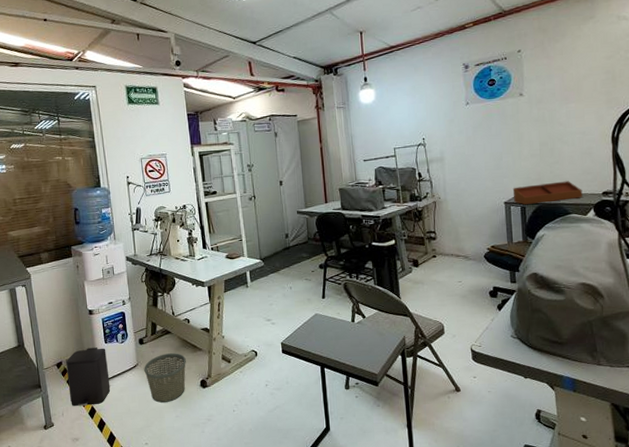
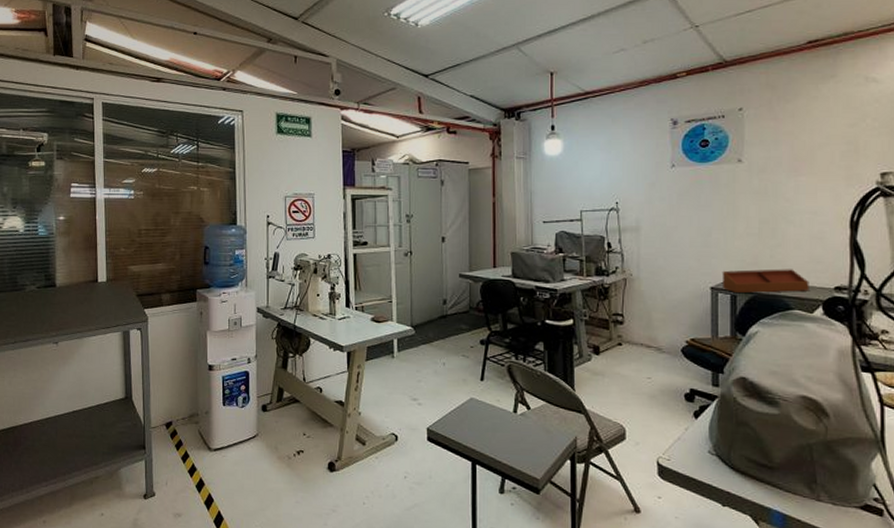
pedal bin: present [66,347,111,406] -> none [176,409,224,477]
basket: present [144,353,186,403] -> none [264,426,314,484]

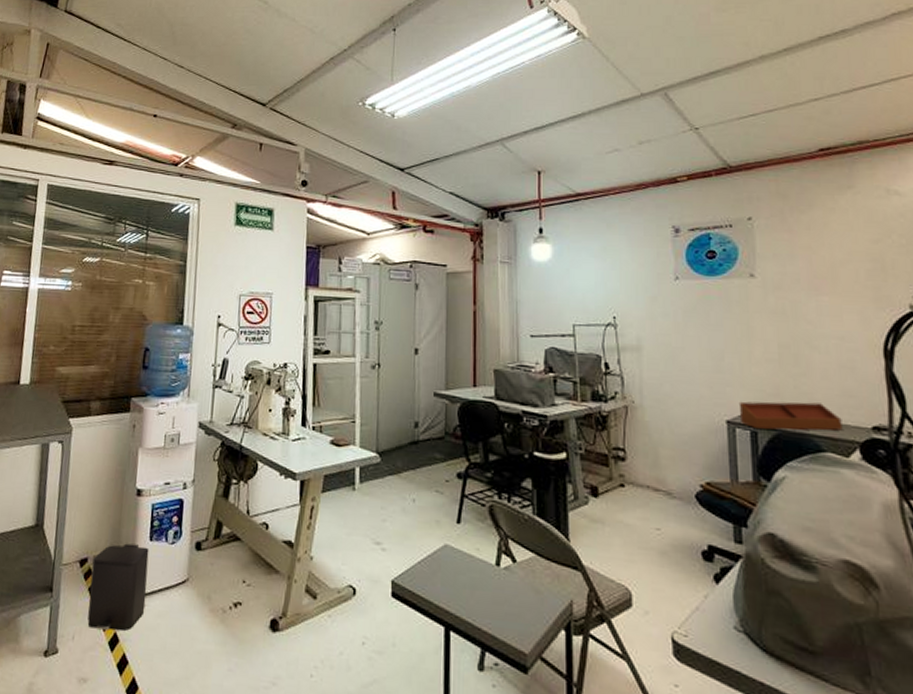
pedal bin: none [176,409,224,477] -> present [87,543,149,631]

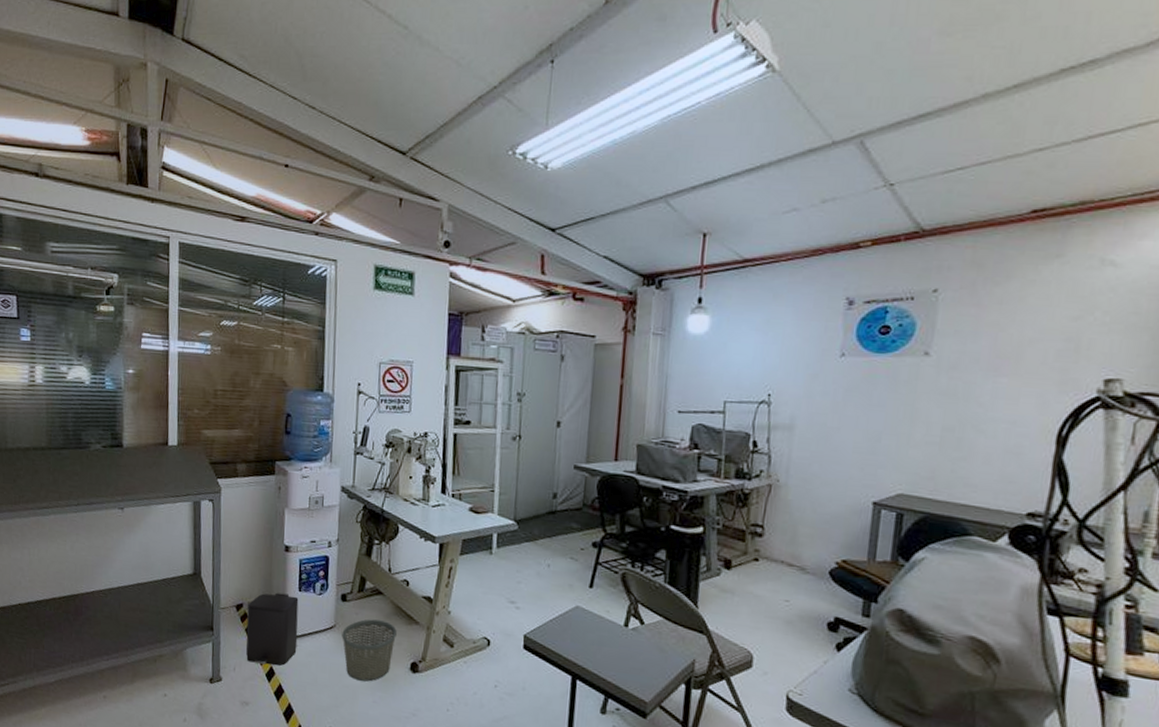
basket: none [195,569,255,645] -> present [342,619,397,682]
storage bin: present [738,401,843,431] -> none [888,483,996,516]

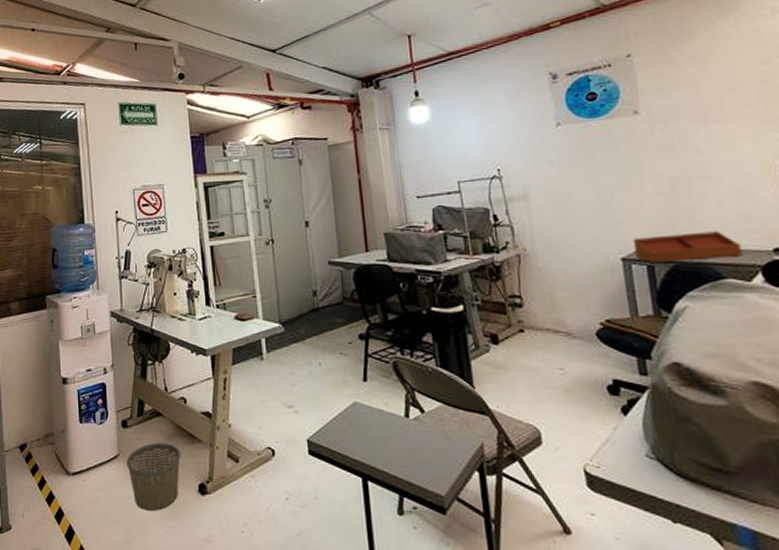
pedal bin: present [246,592,299,666] -> none [31,427,84,505]
storage bin: none [888,483,996,516] -> present [632,231,743,264]

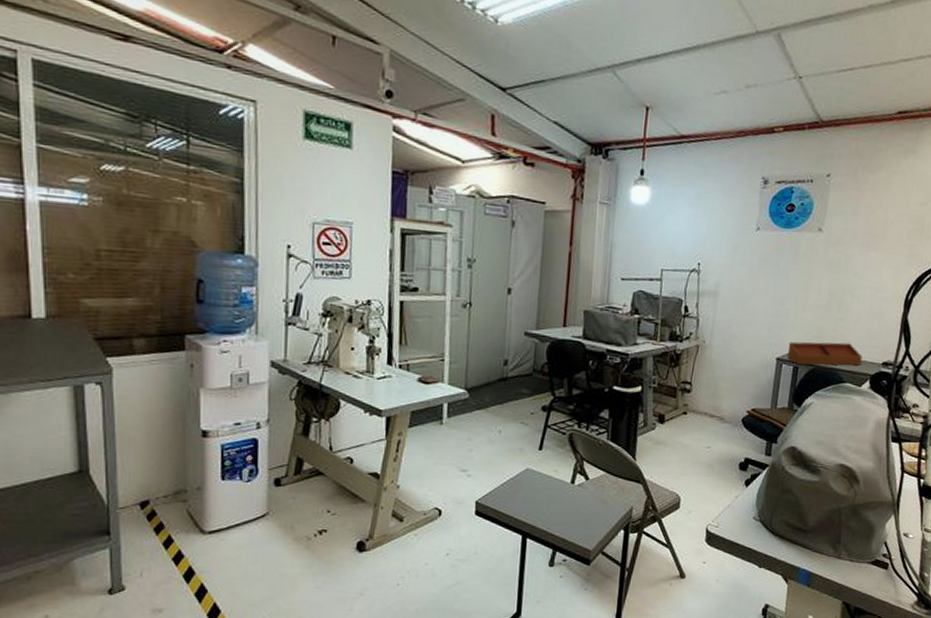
basket: present [126,443,181,511] -> none [276,502,340,568]

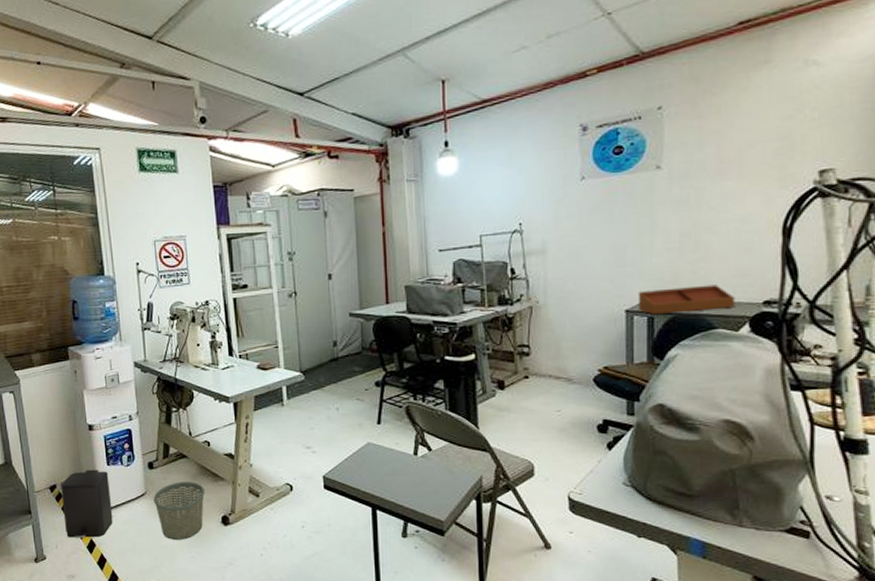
pedal bin: none [155,484,223,565] -> present [61,470,113,538]
basket: none [276,502,340,568] -> present [153,482,205,540]

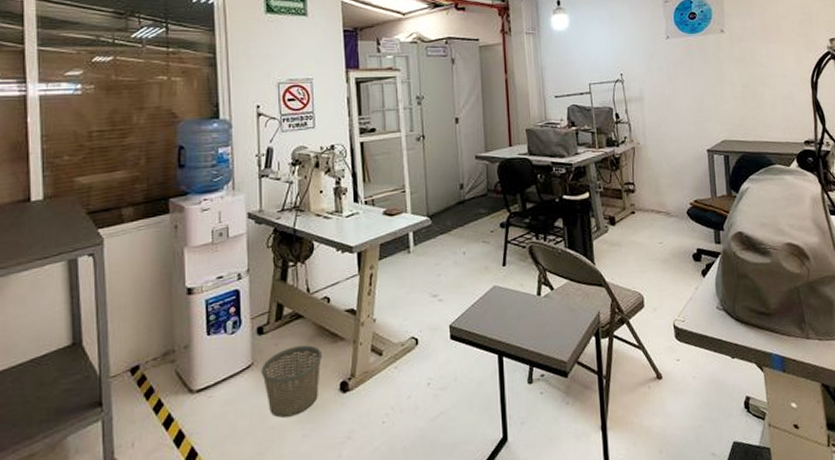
pedal bin: present [61,470,113,538] -> none [145,341,210,432]
storage bin: present [638,284,735,315] -> none [715,128,785,154]

